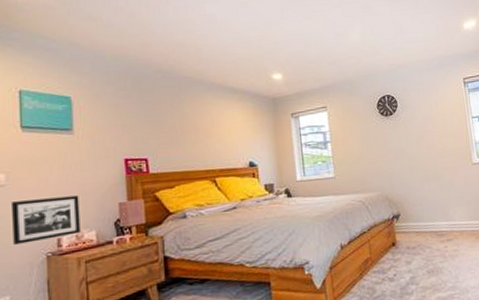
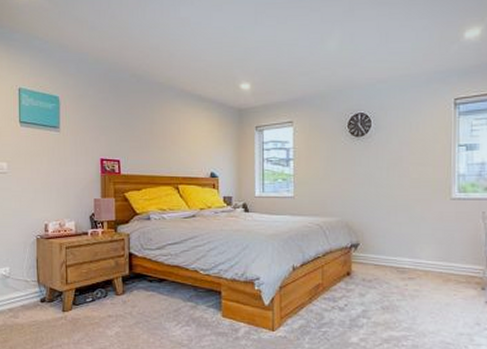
picture frame: present [12,195,81,245] -> none [12,188,63,225]

